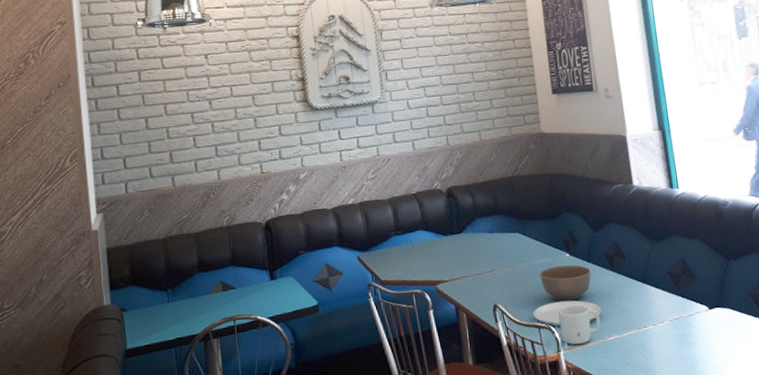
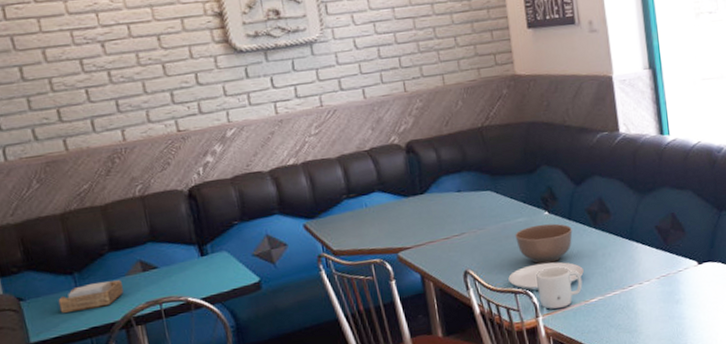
napkin holder: none [153,297,206,324] -> present [58,280,124,313]

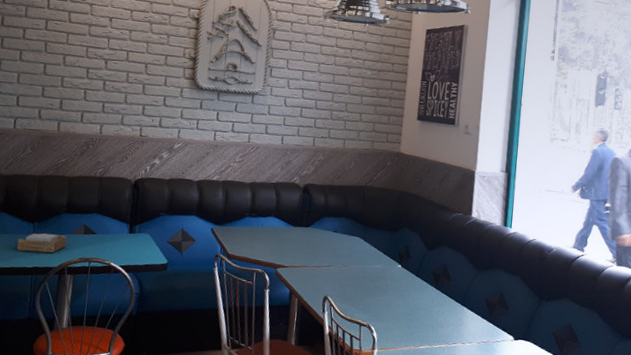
plate: present [508,262,584,291] -> none [357,305,419,329]
bowl: present [515,223,573,264] -> none [370,273,417,308]
mug: present [536,266,583,310] -> none [378,311,416,348]

